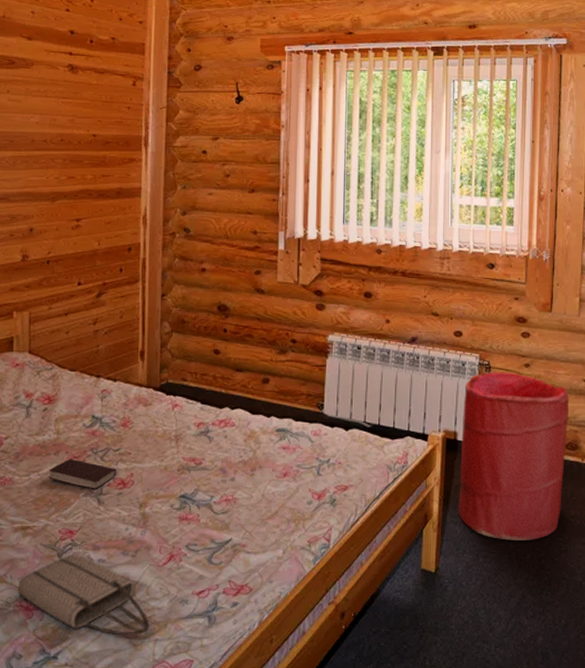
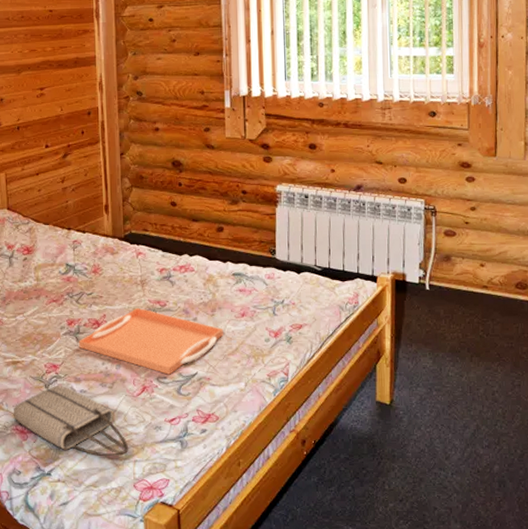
book: present [48,459,117,489] -> none [32,302,91,329]
serving tray: none [99,465,263,541] -> present [78,307,223,375]
laundry hamper: present [458,372,570,541] -> none [410,215,518,375]

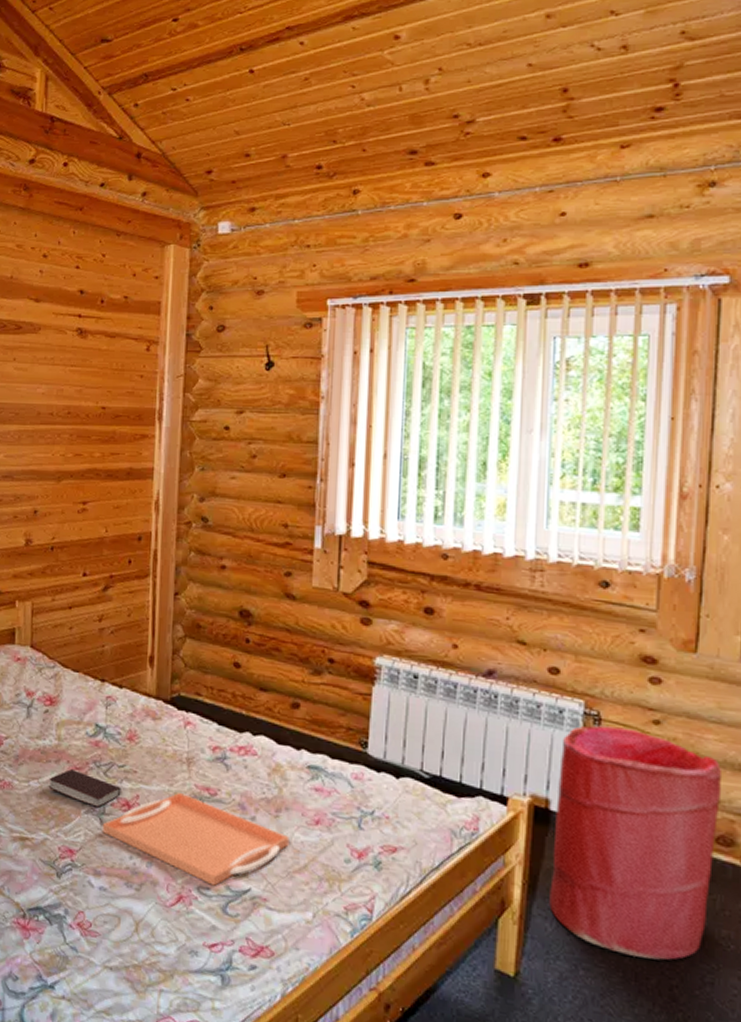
tote bag: present [13,386,129,457] -> none [15,876,155,981]
book: none [32,302,91,329] -> present [48,769,121,808]
laundry hamper: none [410,215,518,375] -> present [549,725,723,960]

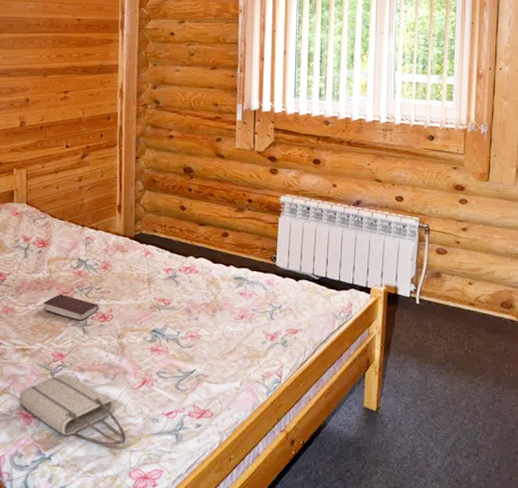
tote bag: none [15,876,155,981] -> present [18,374,127,446]
serving tray: present [101,792,289,886] -> none [85,304,223,370]
laundry hamper: present [549,725,723,960] -> none [398,234,505,388]

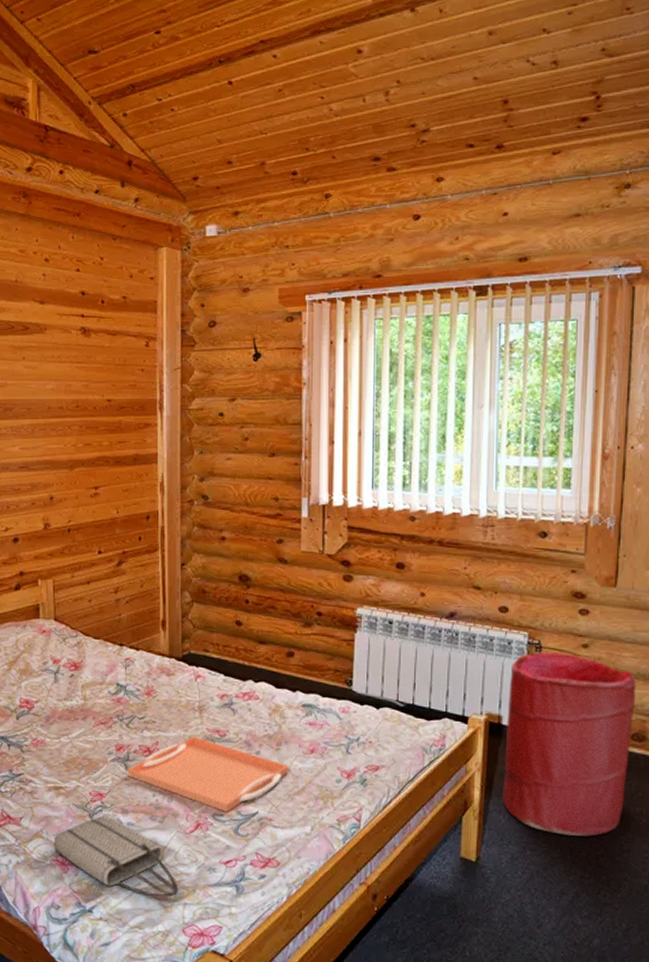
book: present [43,294,99,321] -> none [77,725,142,755]
serving tray: none [85,304,223,370] -> present [127,736,289,812]
laundry hamper: none [398,234,505,388] -> present [502,652,637,836]

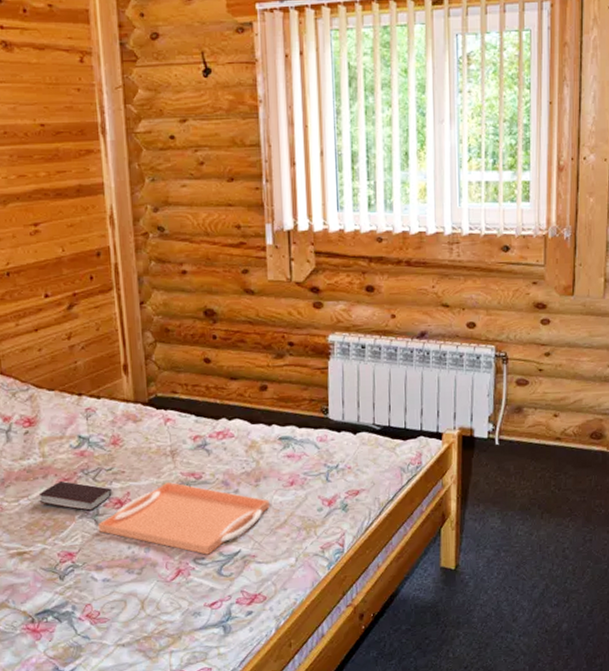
tote bag: present [53,816,179,898] -> none [21,576,164,650]
book: none [77,725,142,755] -> present [39,481,112,511]
laundry hamper: present [502,652,637,836] -> none [477,362,594,534]

